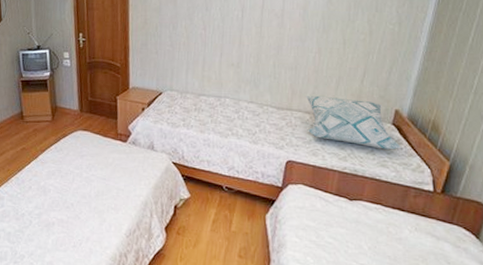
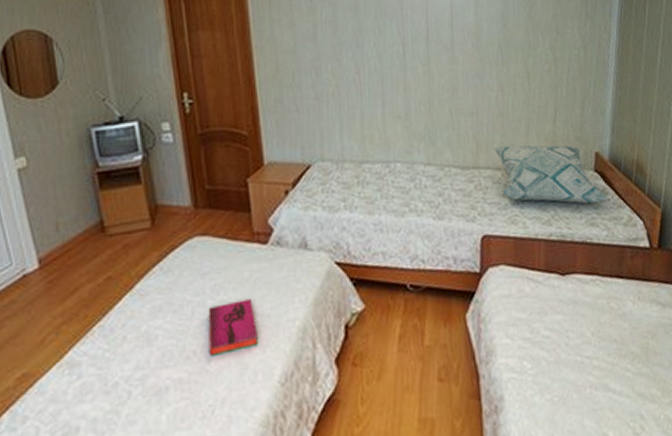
hardback book: none [82,176,114,210] -> present [208,299,258,356]

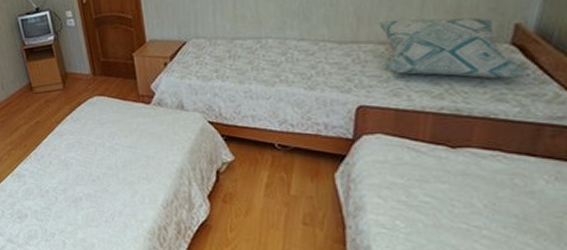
hardback book: present [208,299,258,356] -> none [106,144,145,181]

